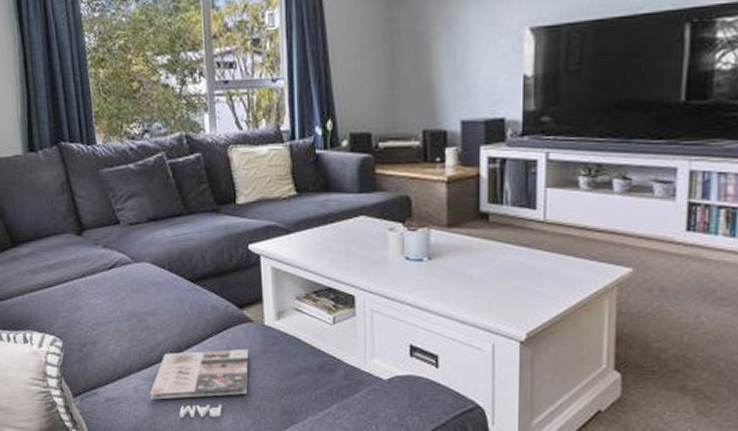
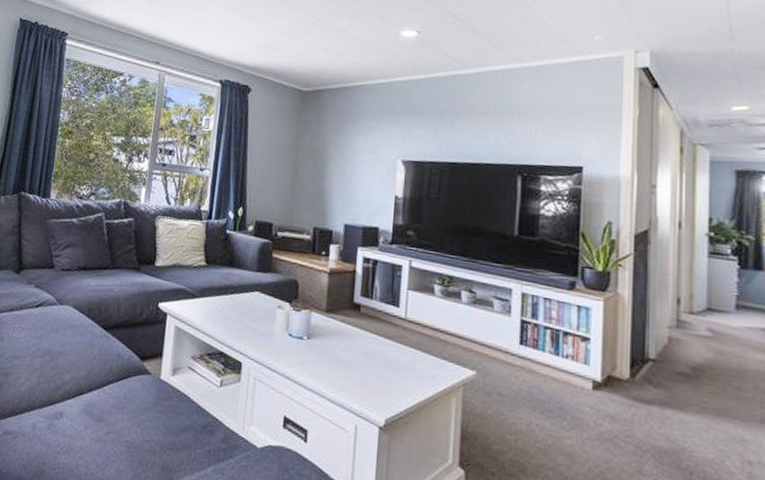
magazine: present [149,348,249,418] -> none [44,393,143,465]

